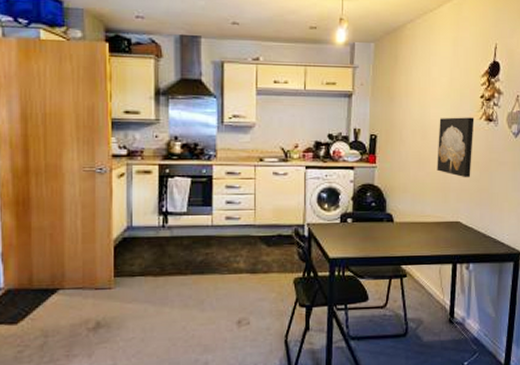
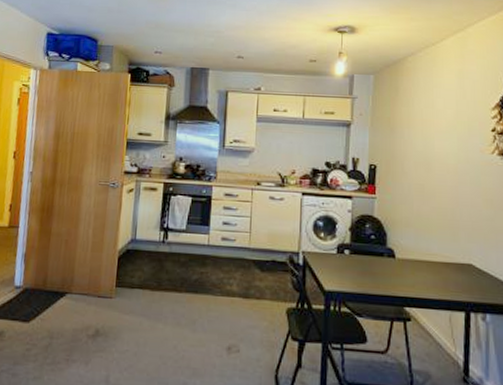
wall art: present [437,117,474,178] -> none [443,150,486,217]

